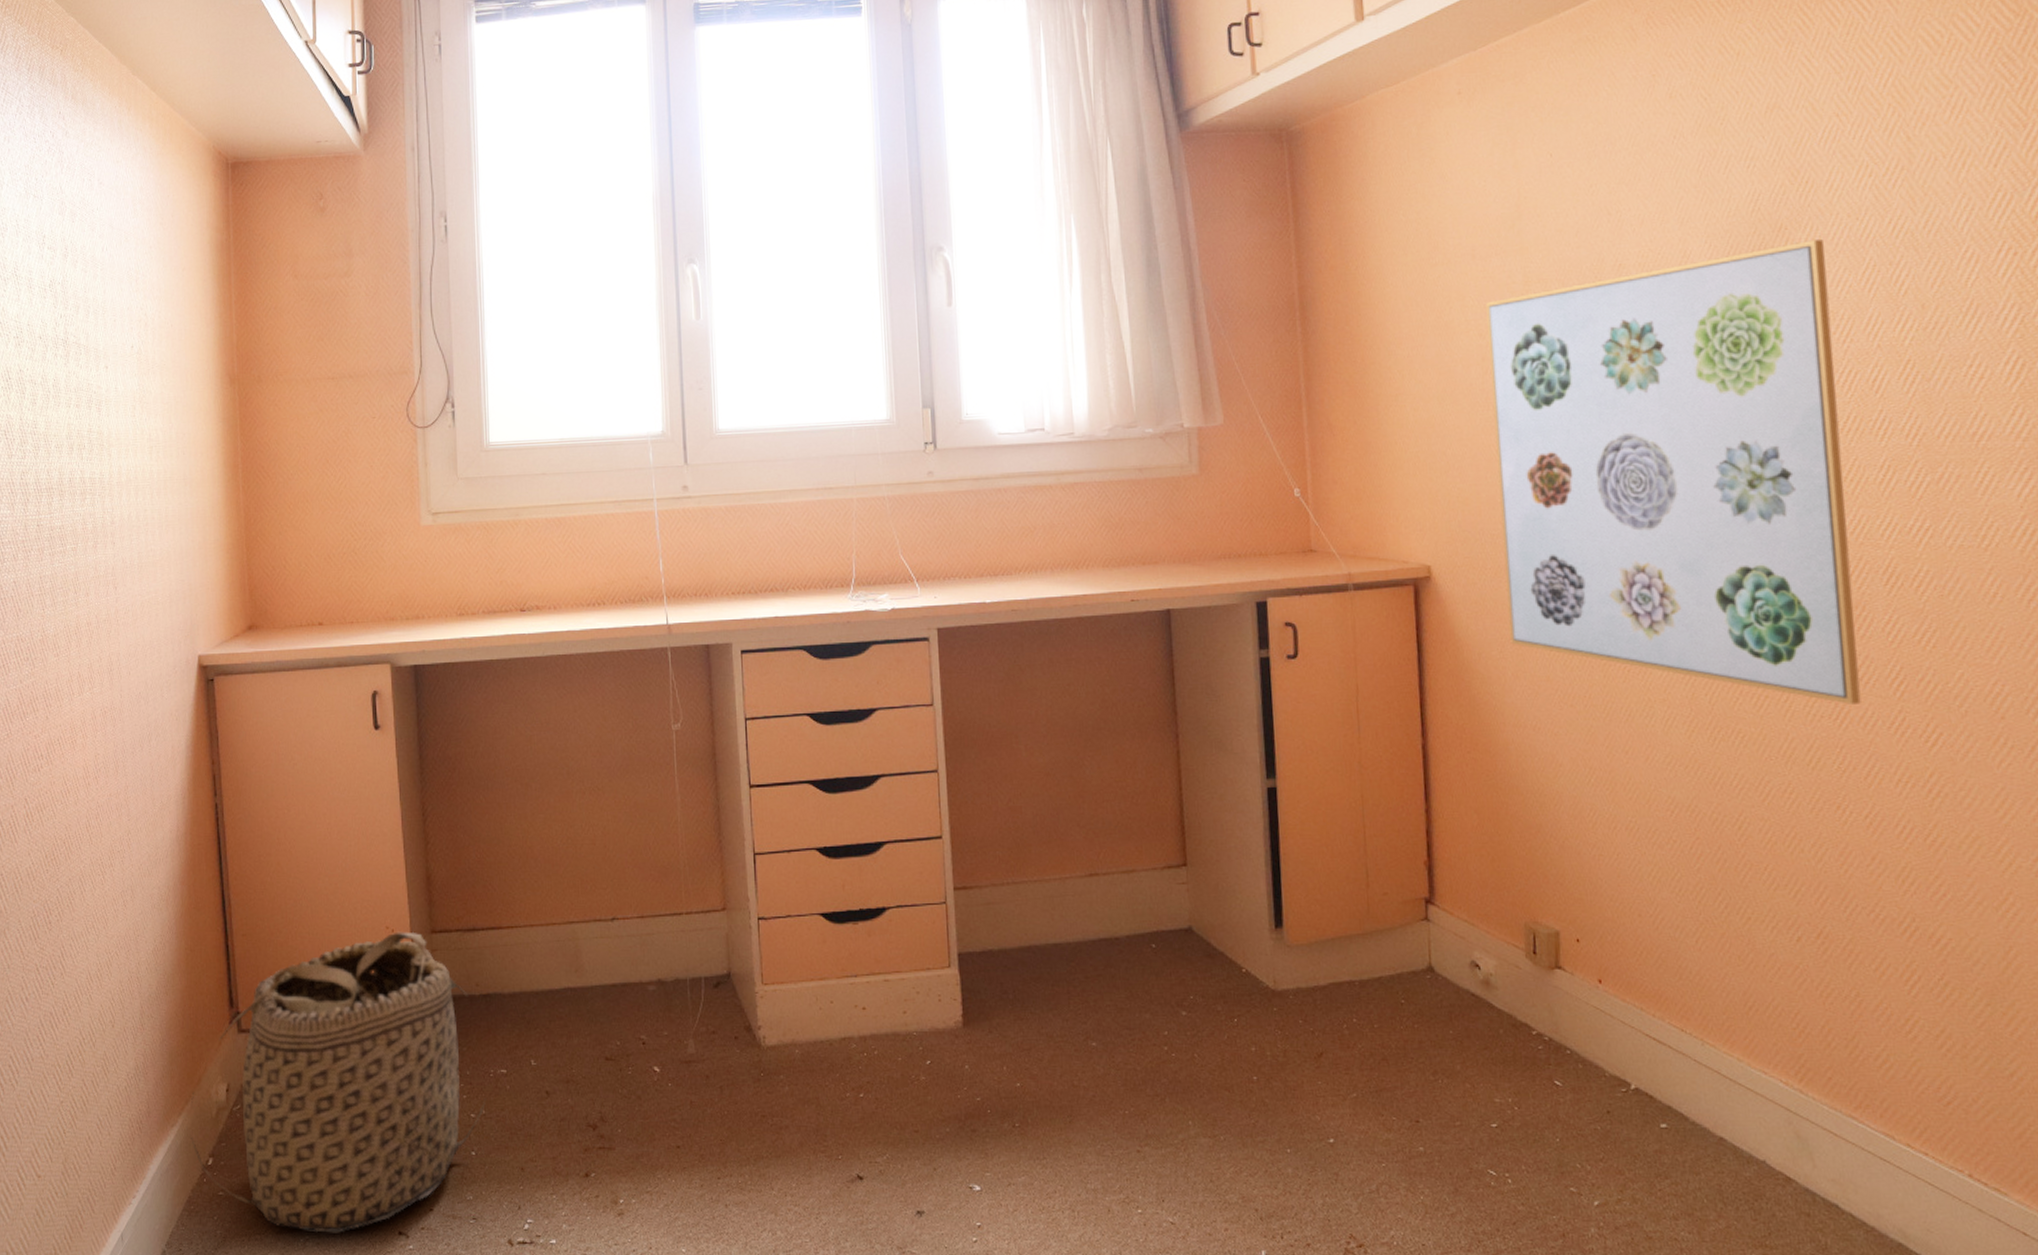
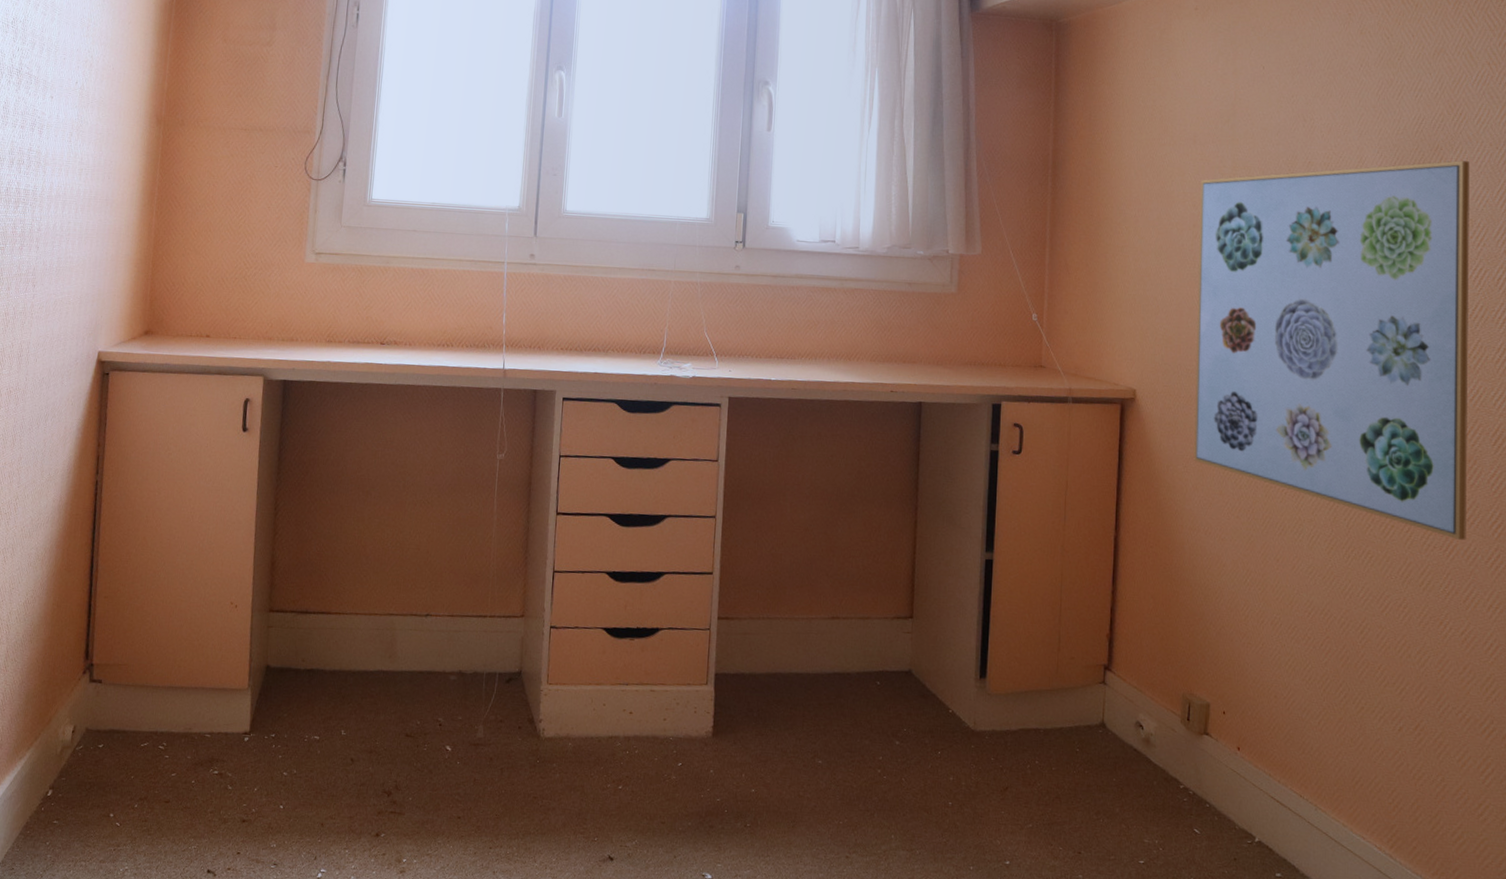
basket: present [191,931,487,1233] -> none [35,607,299,867]

